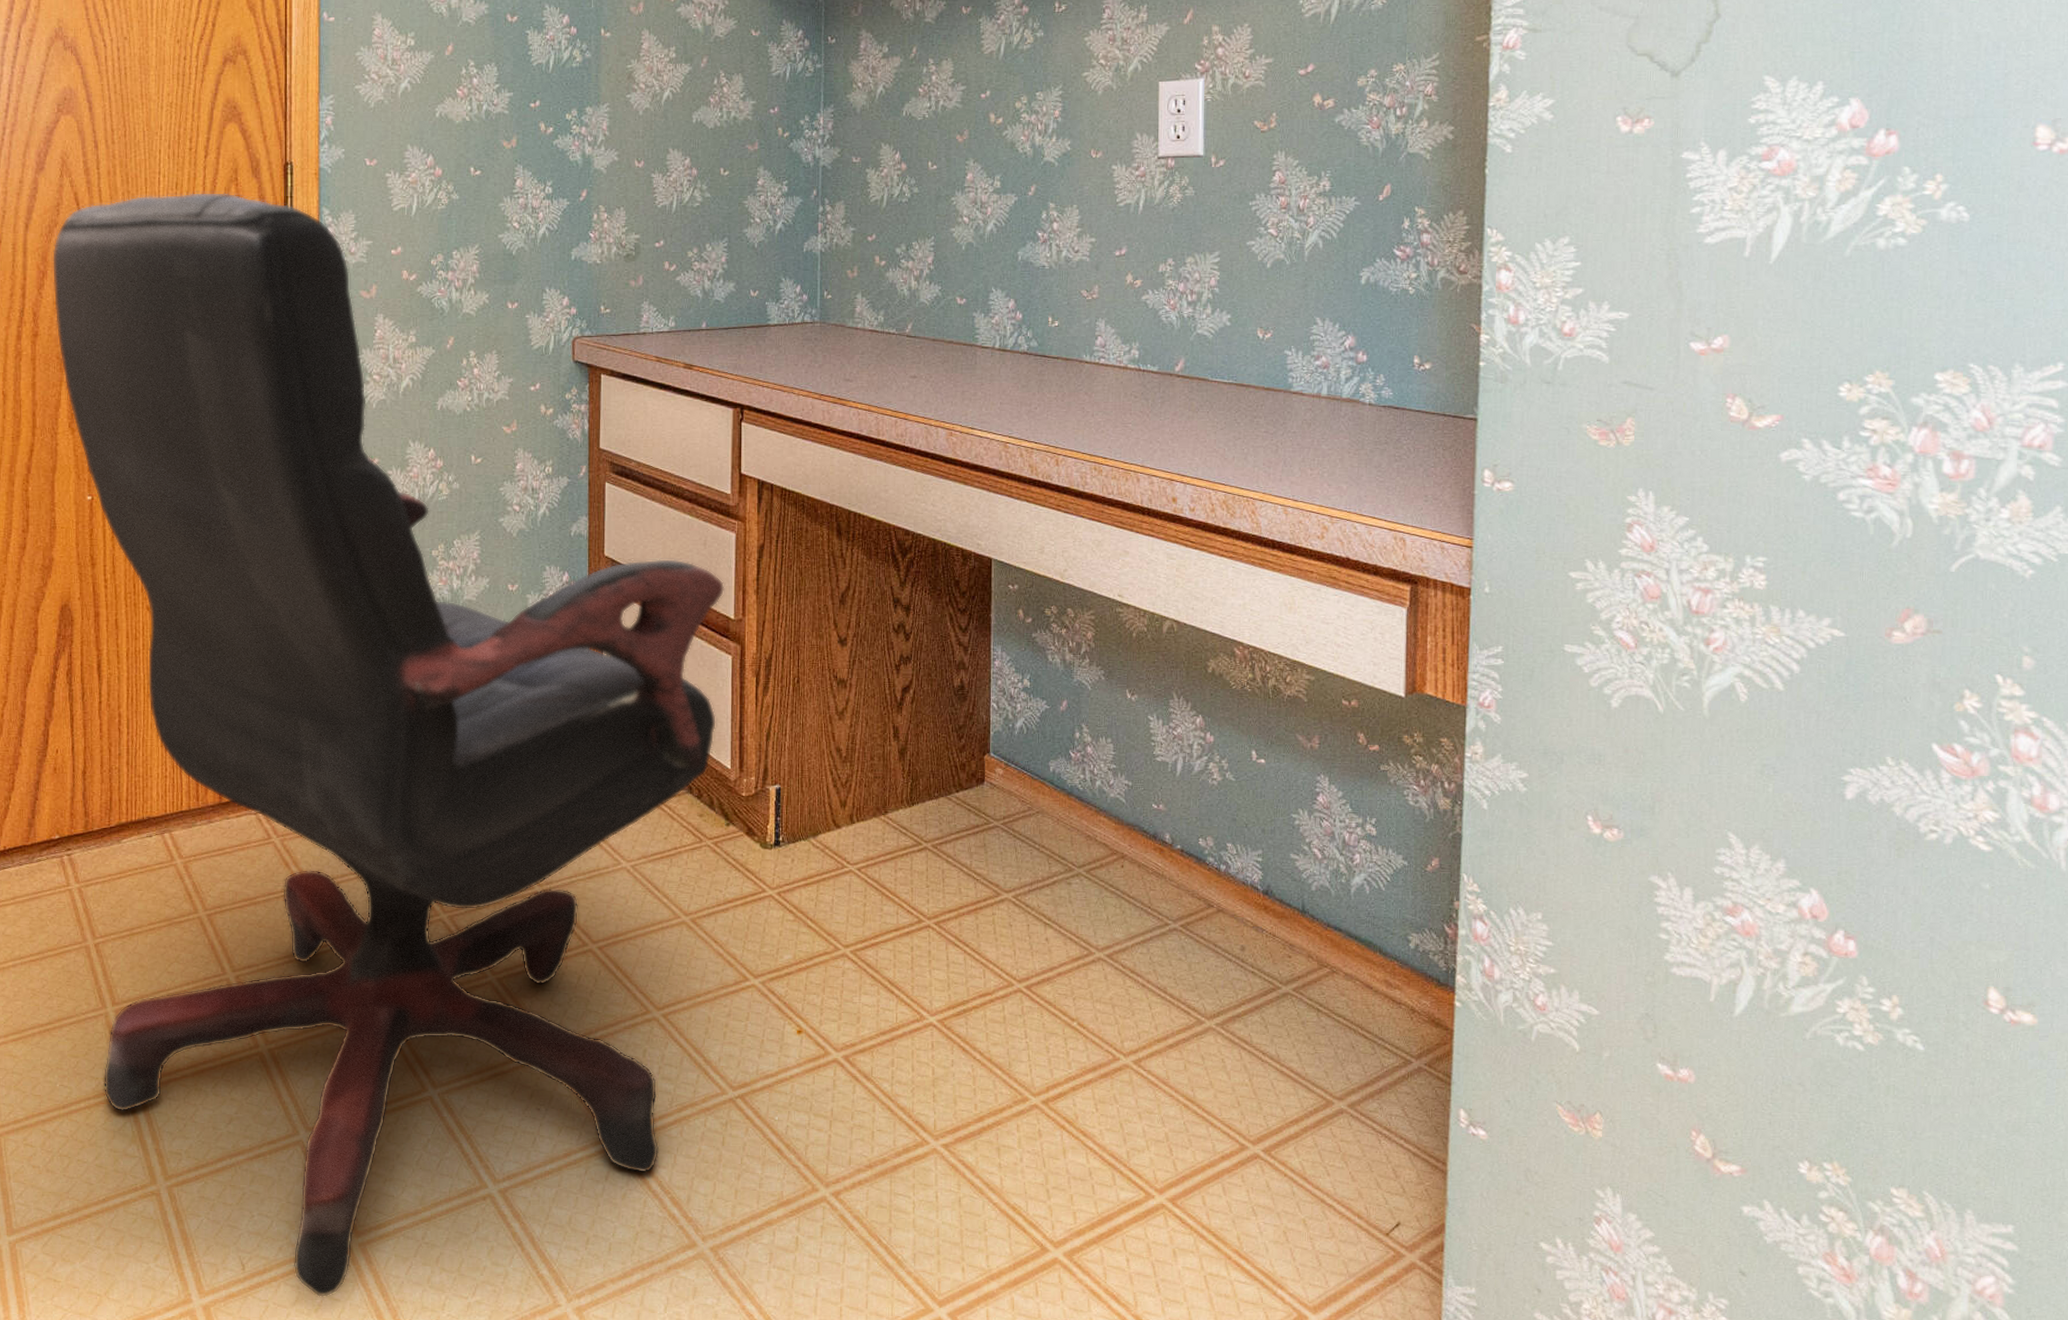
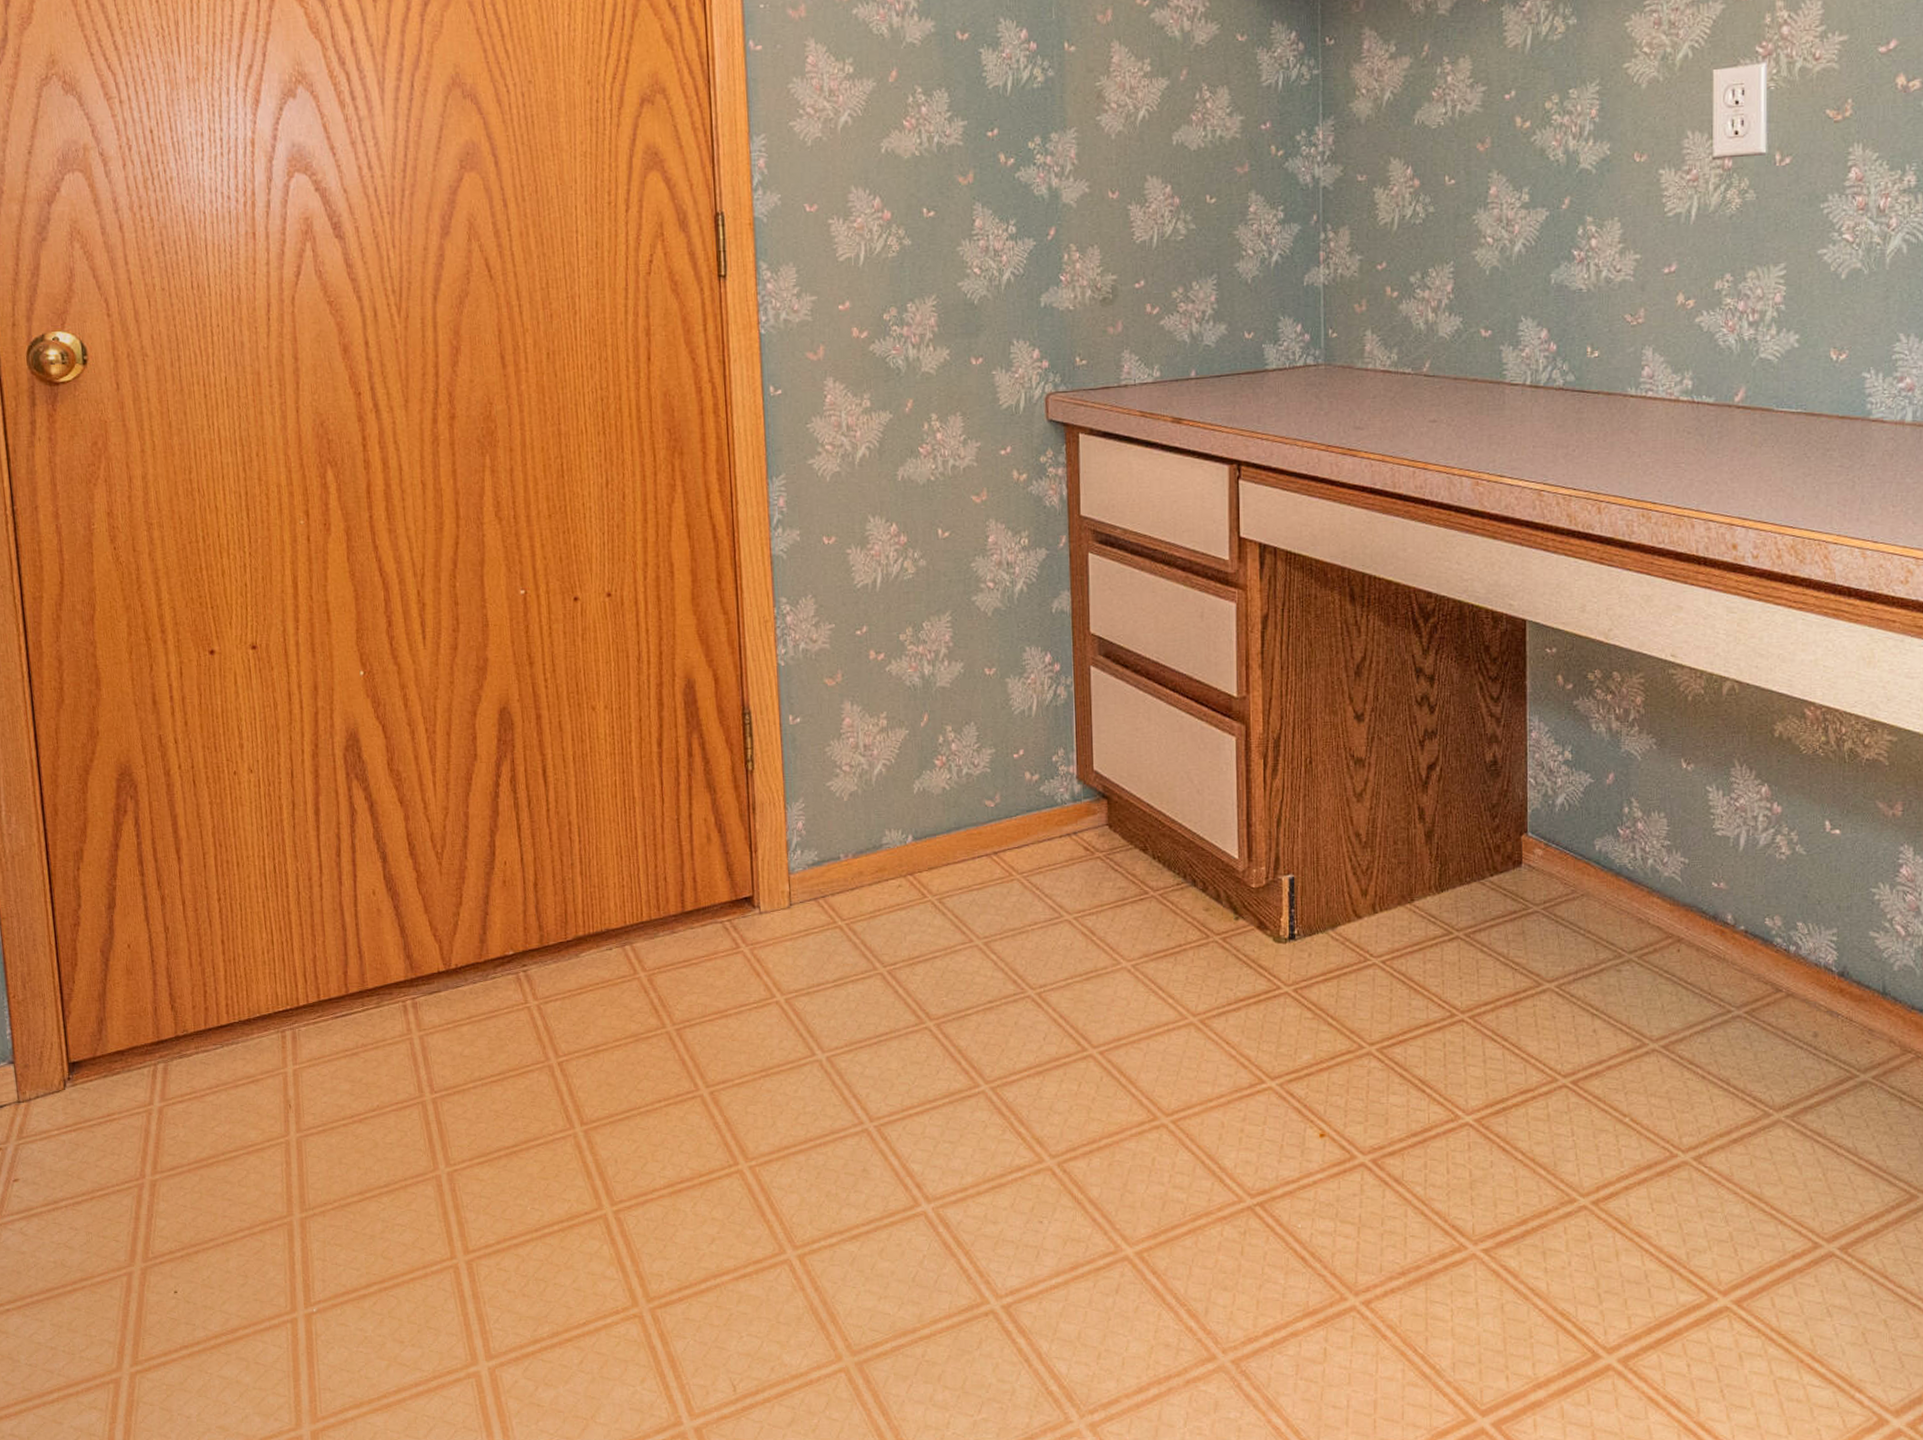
office chair: present [51,191,725,1297] -> none [464,249,1226,1417]

